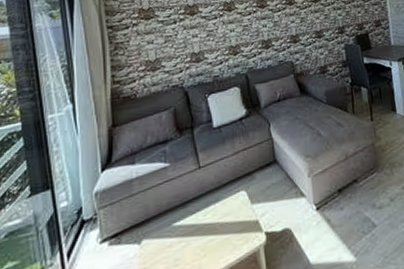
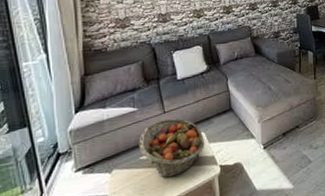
fruit basket: none [171,174,247,250] -> present [139,118,205,178]

